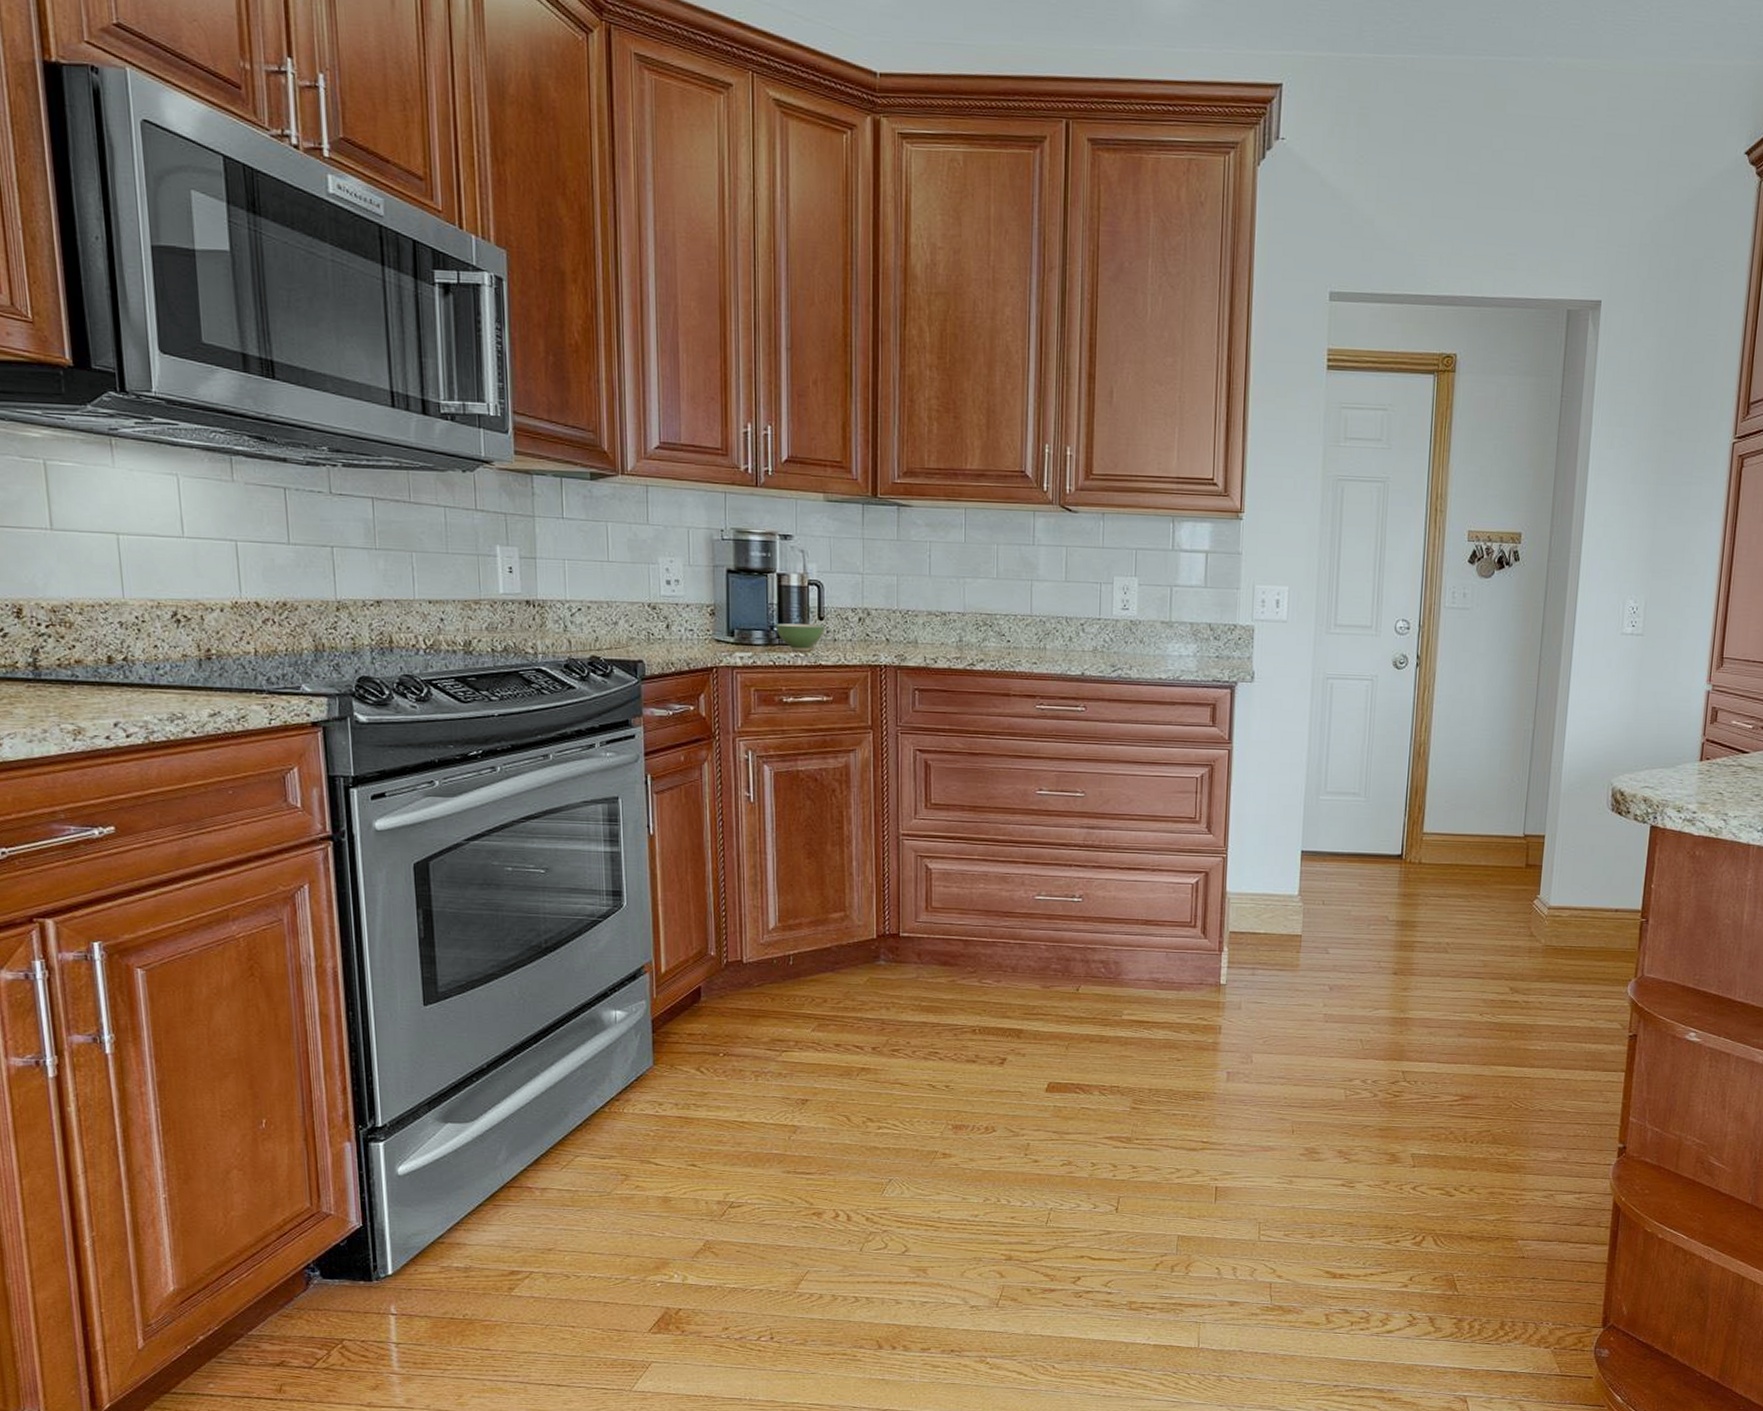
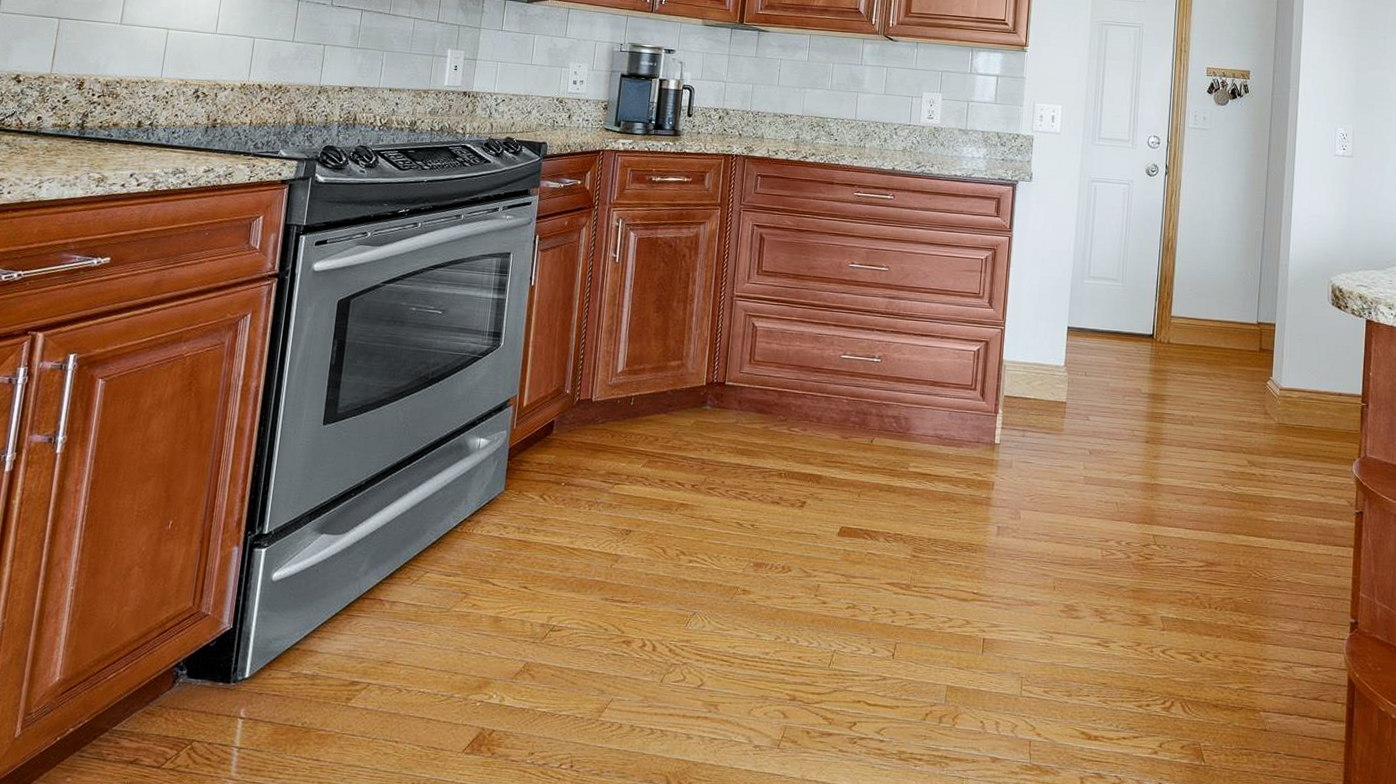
bowl: present [775,623,826,652] -> none [653,118,693,142]

